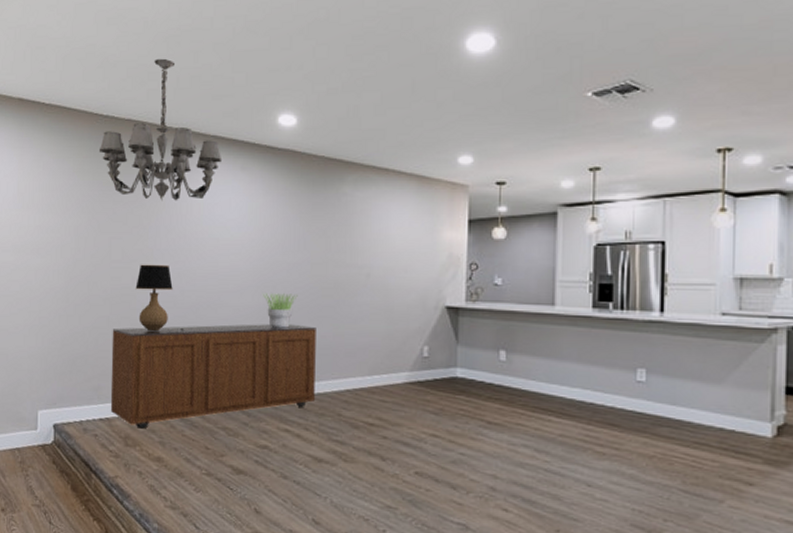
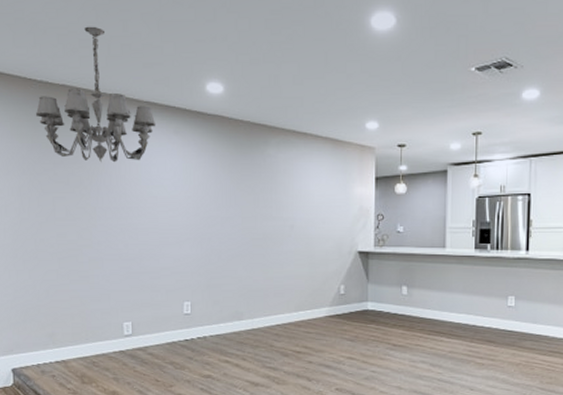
sideboard: present [110,324,316,429] -> none [62,270,250,368]
table lamp: present [135,264,184,333] -> none [81,221,130,282]
potted plant: present [263,293,298,328] -> none [200,244,231,274]

